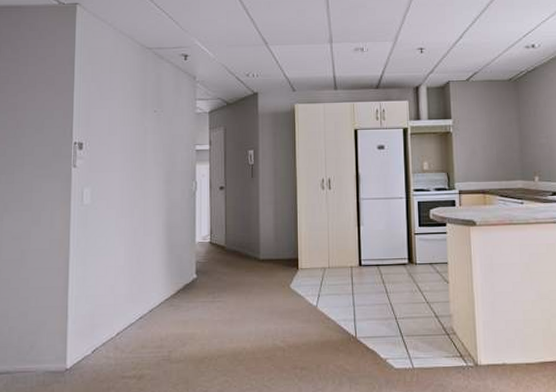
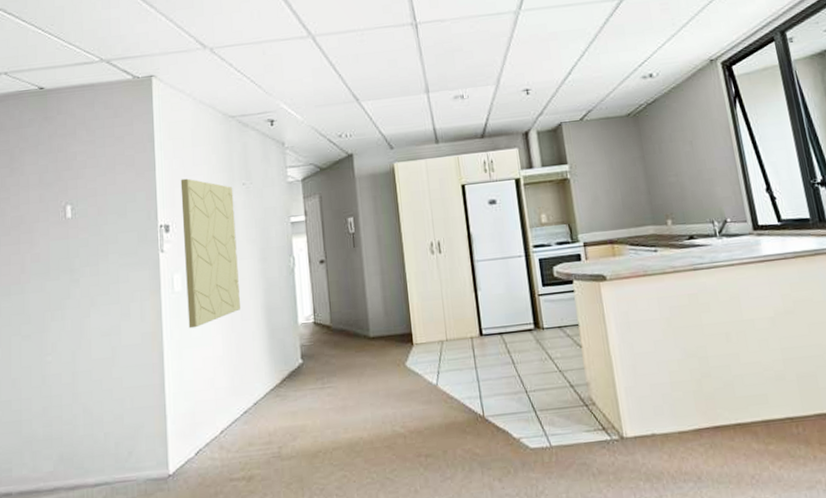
wall panel: none [94,101,145,239] -> present [180,178,240,329]

